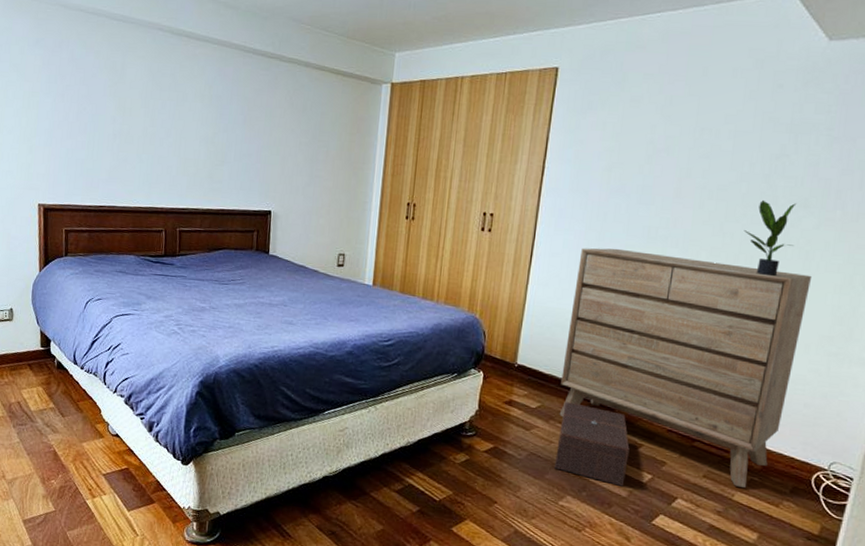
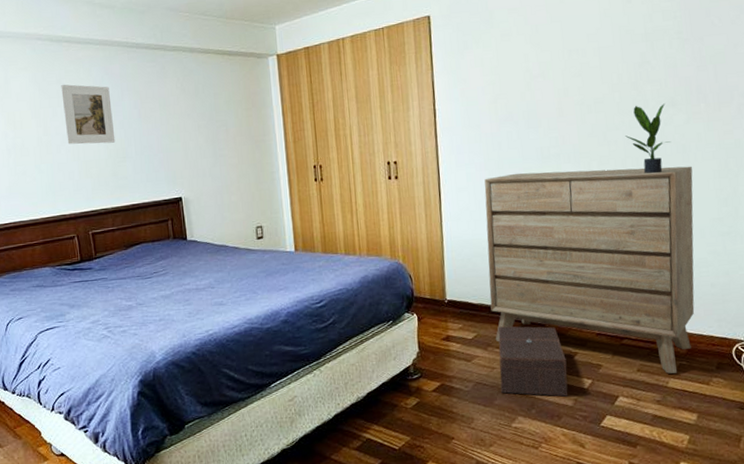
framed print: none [171,78,220,145] -> present [61,84,116,145]

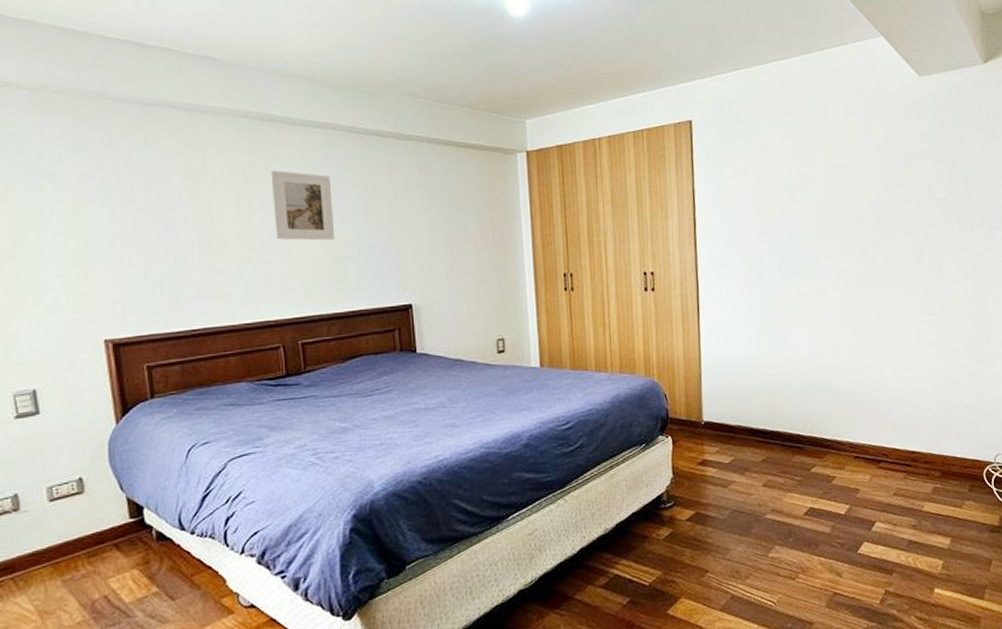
dresser: present [484,166,695,374] -> none [744,286,949,497]
storage box: present [498,326,568,397] -> none [756,449,826,523]
potted plant: present [625,103,671,174] -> none [884,223,927,293]

